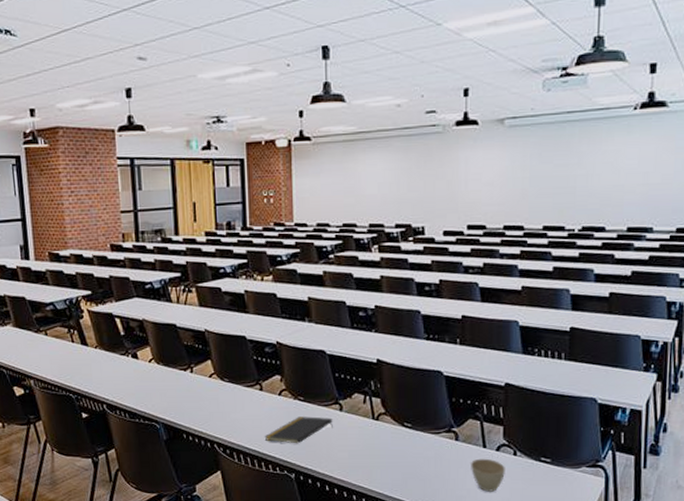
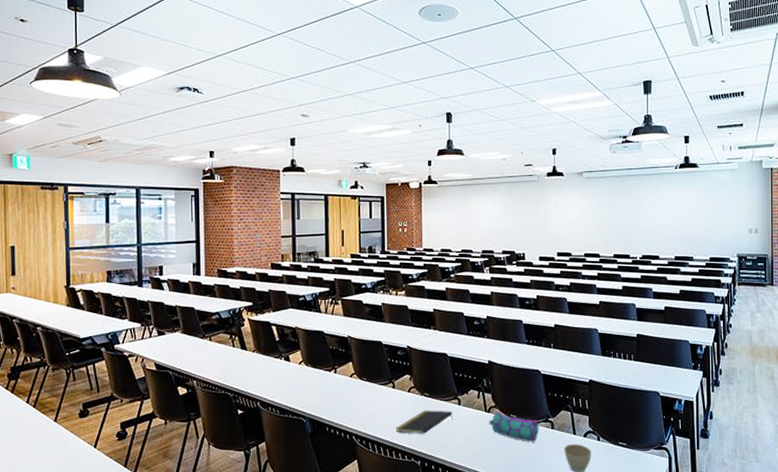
pencil case: none [377,418,440,456] -> present [489,410,539,443]

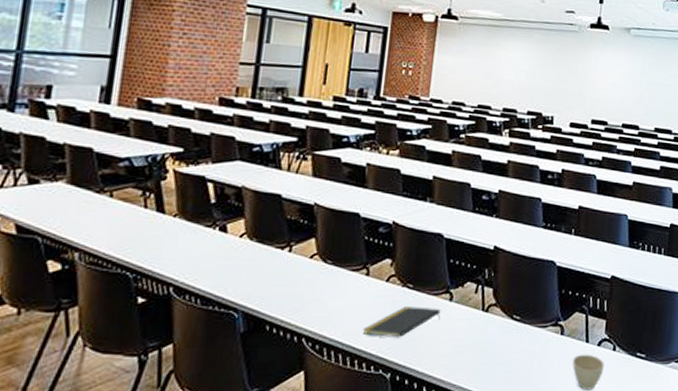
pencil case: present [489,410,539,443] -> none [485,309,547,352]

